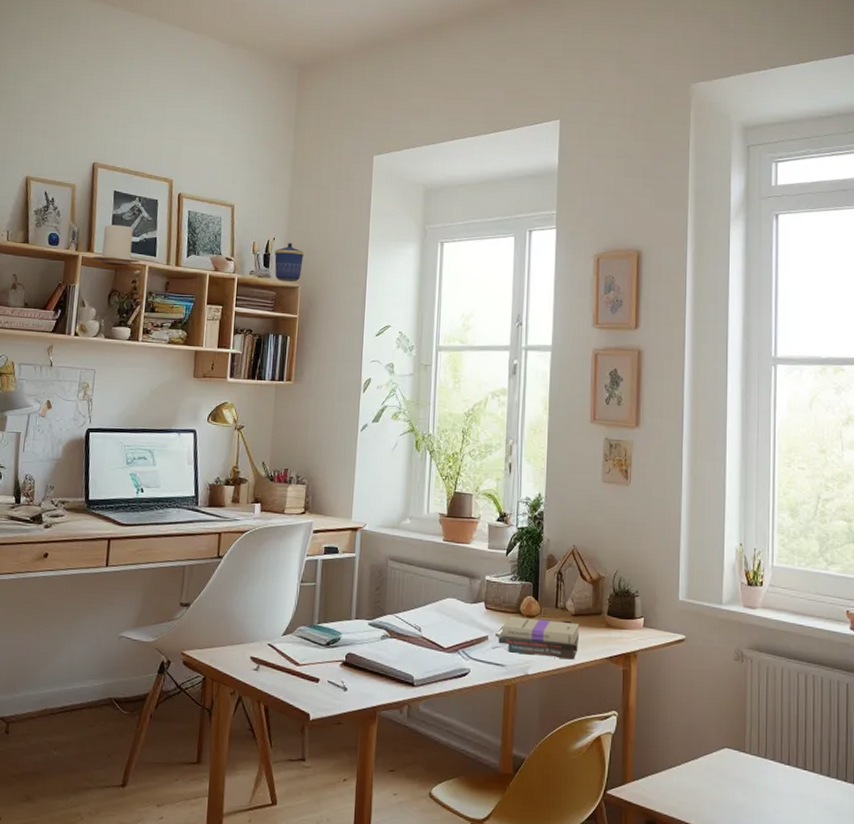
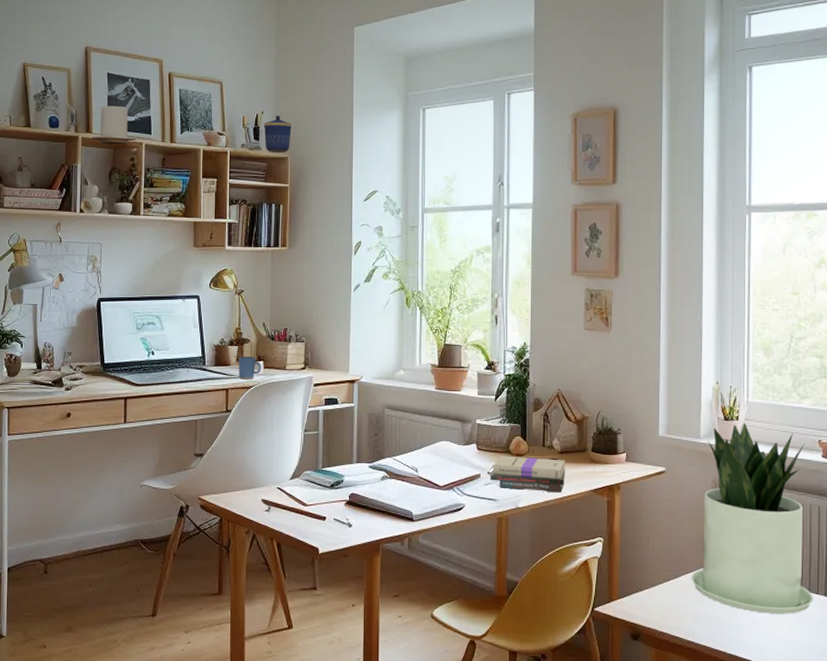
mug: none [233,497,259,522] -> present [238,356,262,379]
planter: none [711,589,842,804] -> present [691,423,814,614]

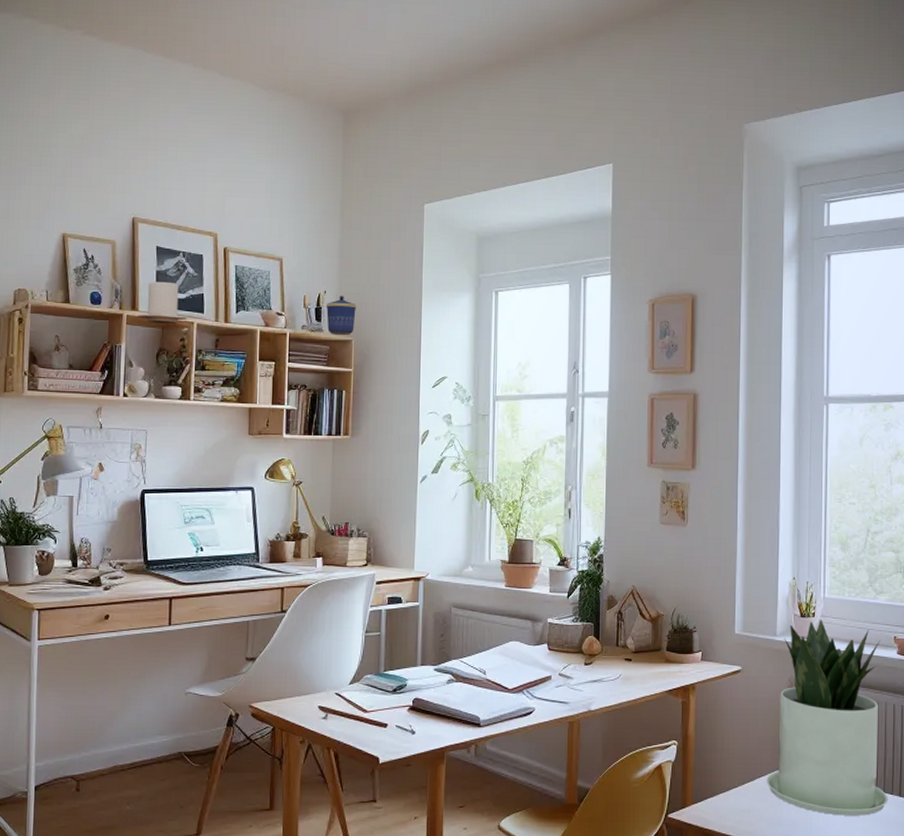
mug: present [238,356,262,379] -> none [295,553,321,576]
books: present [490,455,566,493] -> none [561,656,640,694]

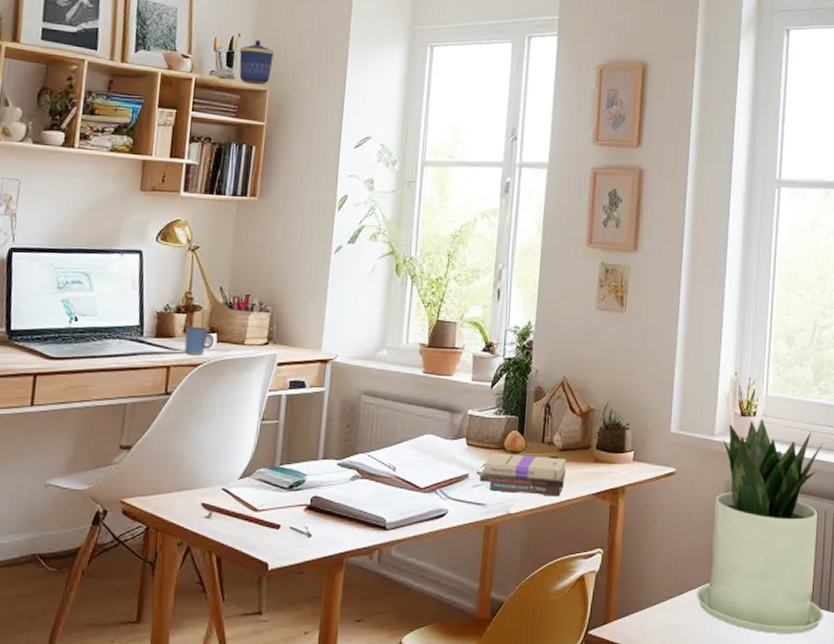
candle: present [138,281,186,323] -> none [19,10,76,60]
mug: none [295,553,321,576] -> present [184,327,215,355]
books: none [561,656,640,694] -> present [479,452,567,497]

